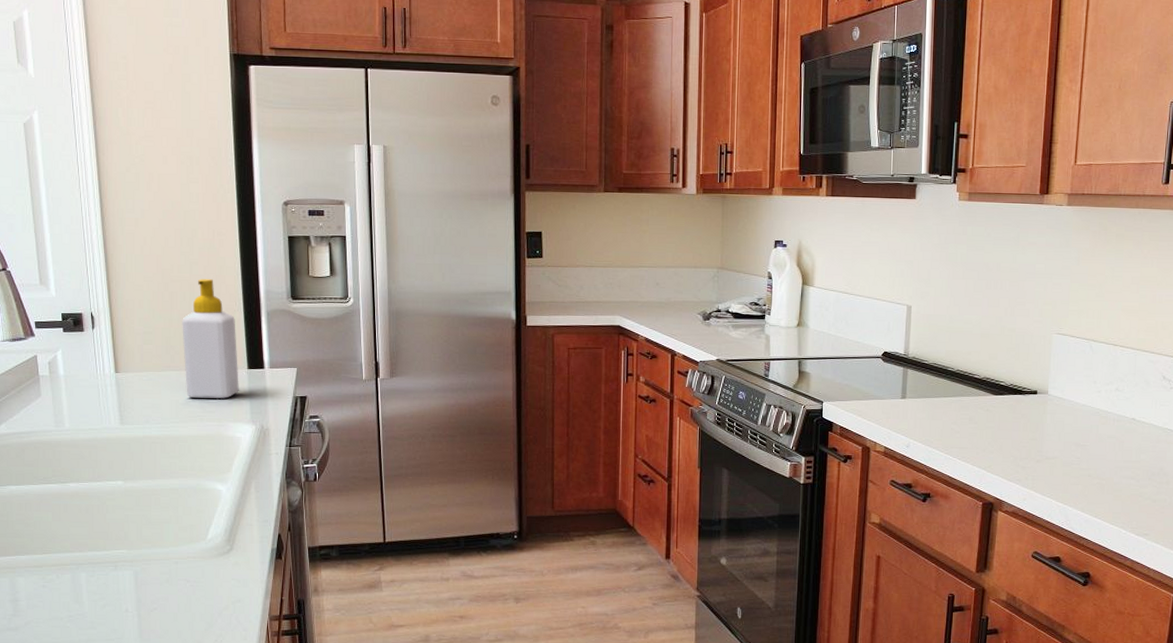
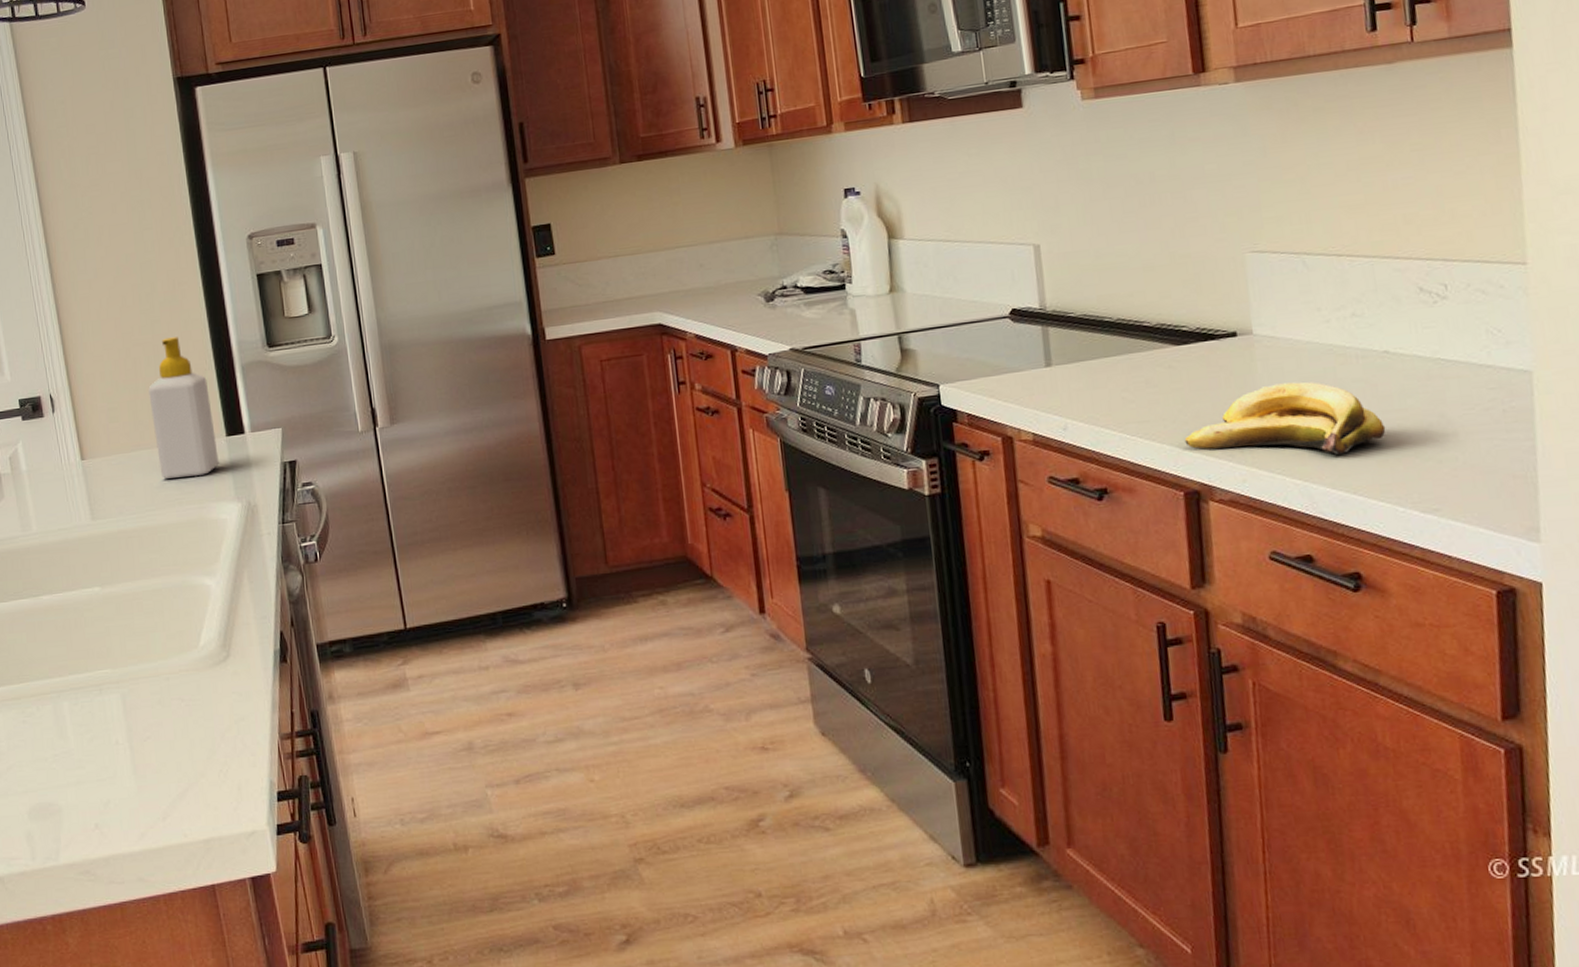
banana: none [989,432,1124,489] -> present [1184,381,1386,456]

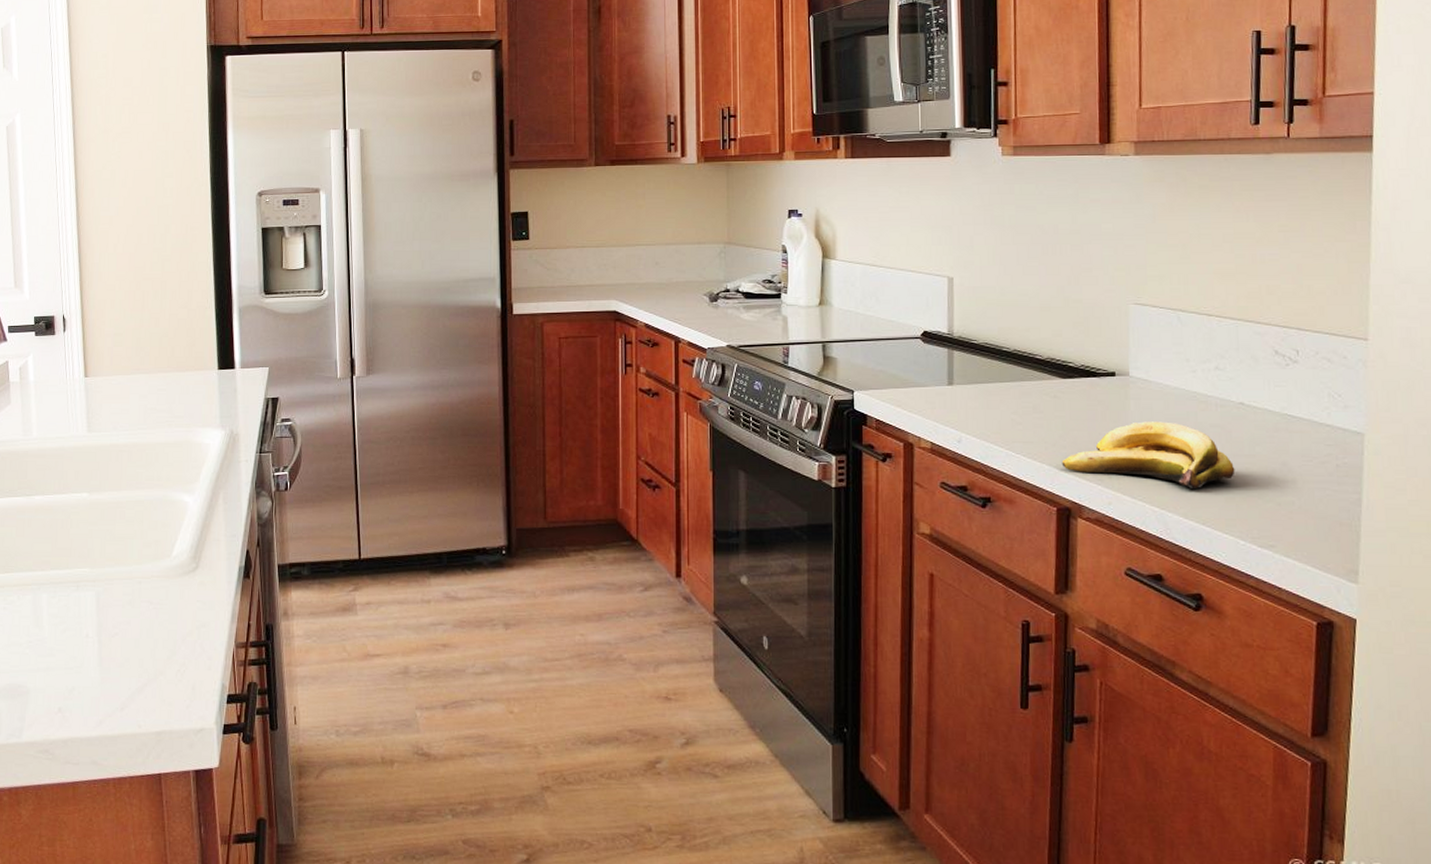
soap bottle: present [148,337,219,479] -> none [152,276,209,402]

